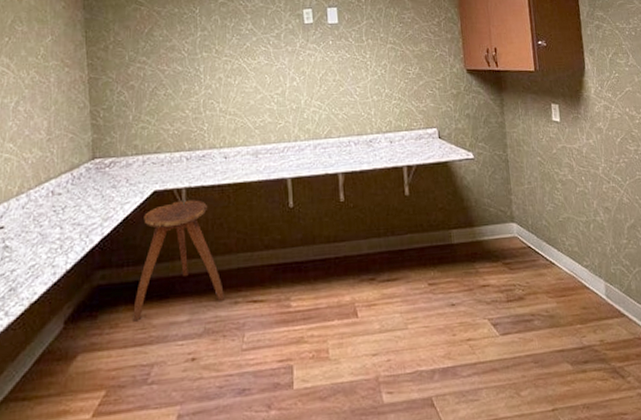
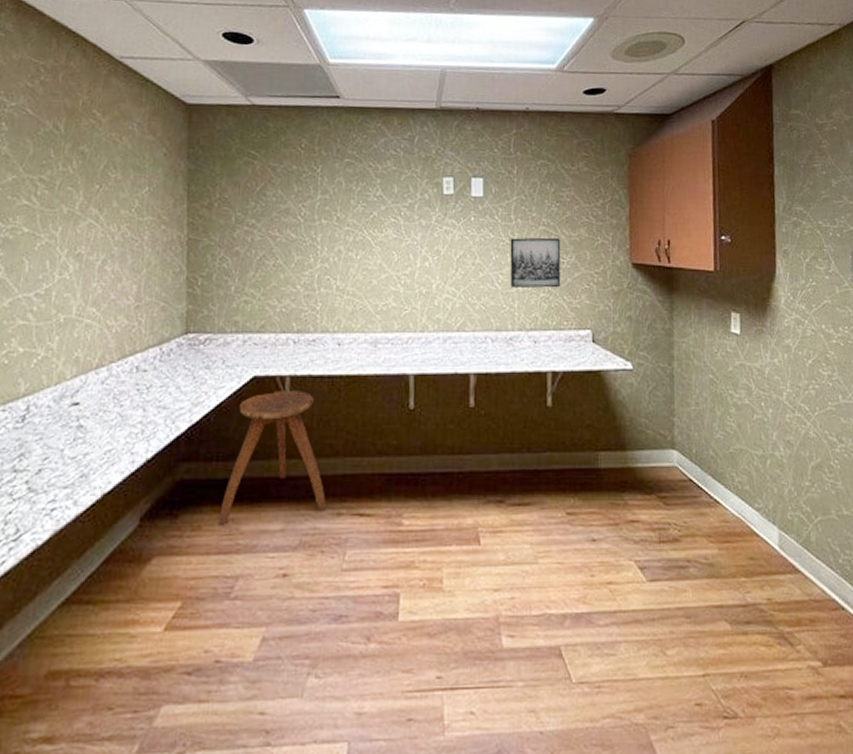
wall art: none [363,53,408,99] -> present [510,237,560,289]

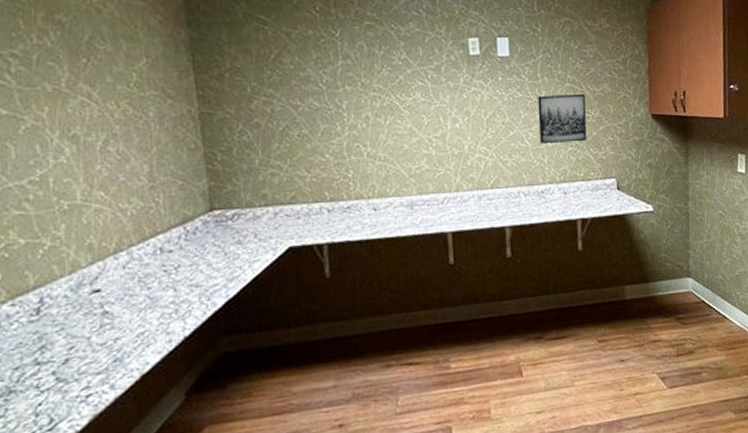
stool: present [218,390,327,525] -> none [269,256,377,390]

